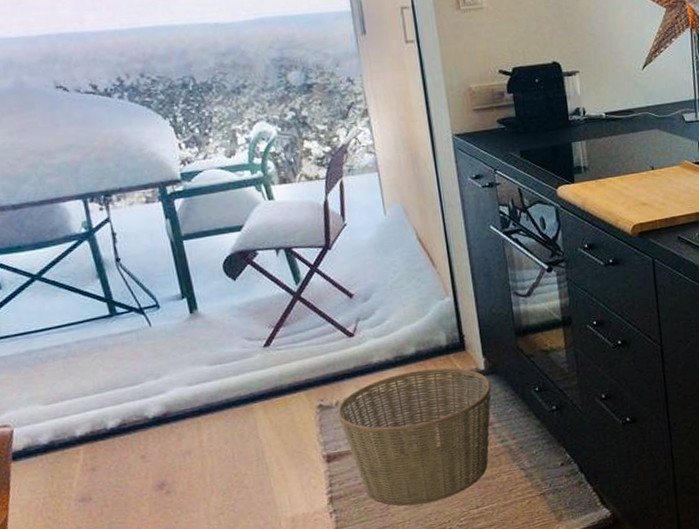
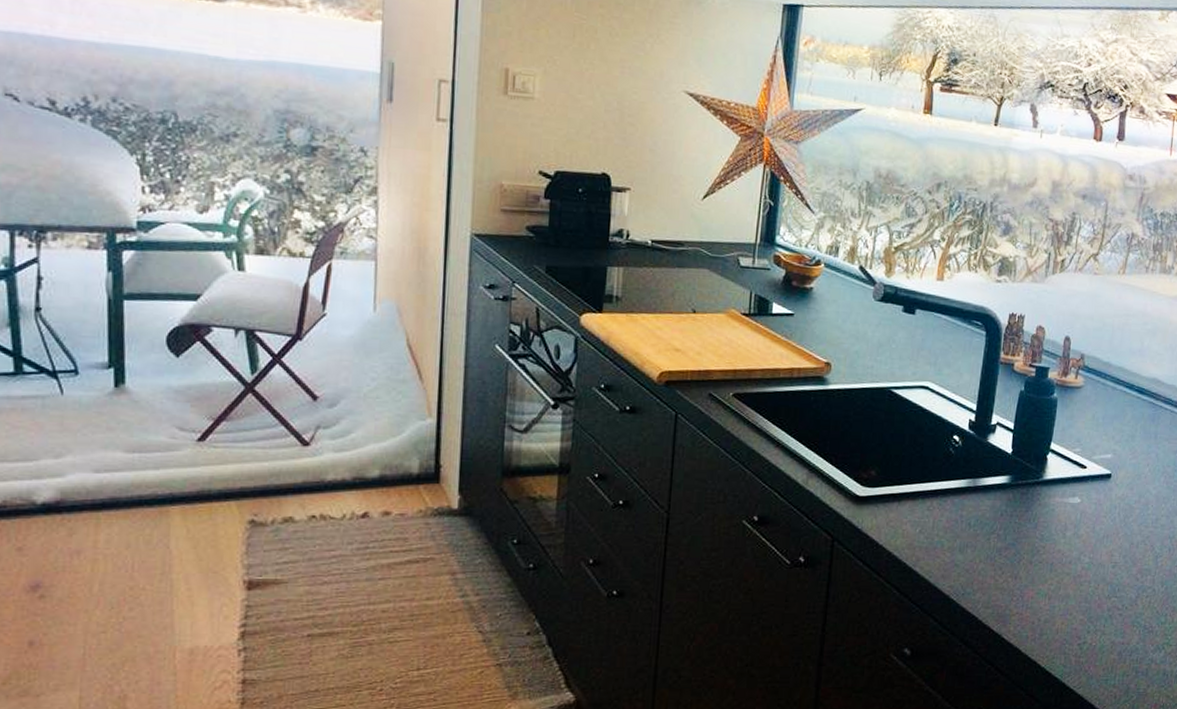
basket: present [337,367,492,506] -> none [271,498,462,656]

